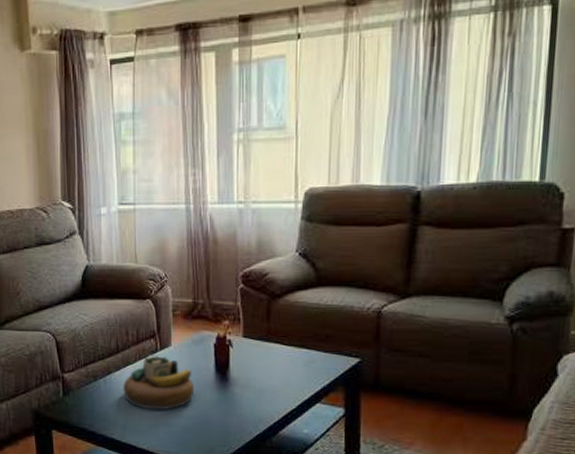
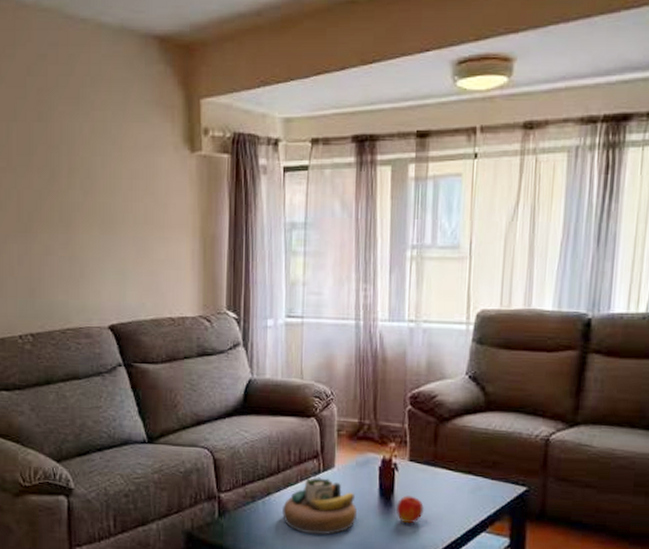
apple: none [232,370,259,397] -> present [396,495,424,524]

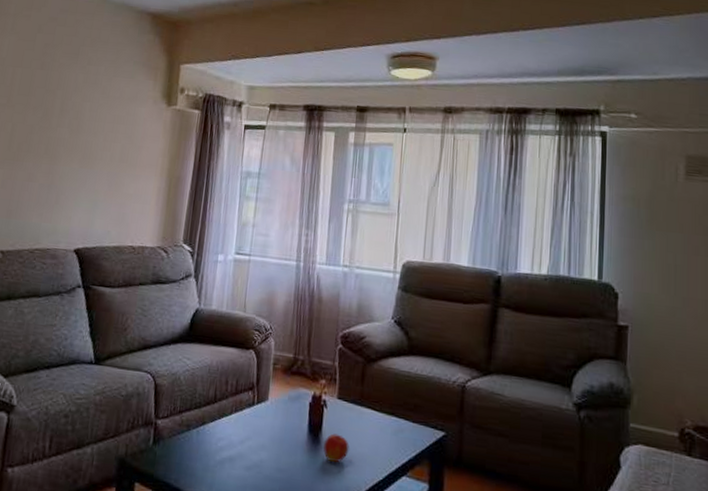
decorative bowl: present [282,475,357,535] -> none [215,407,286,470]

